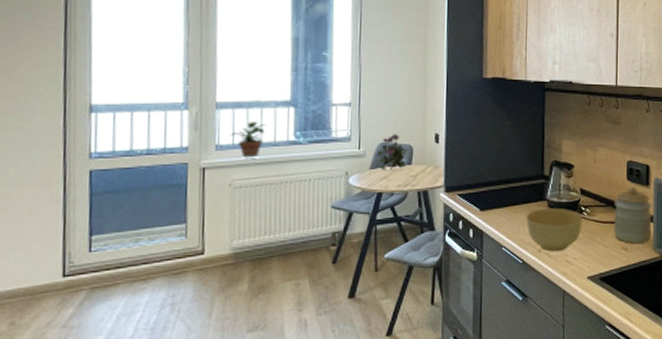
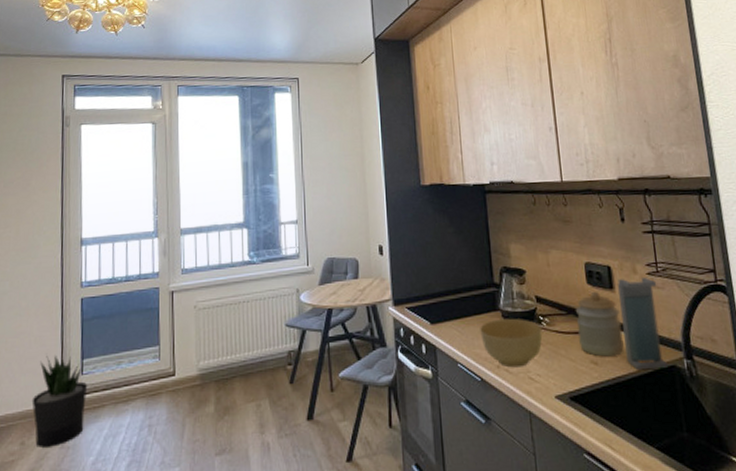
planter: none [24,231,98,327] -> present [31,355,88,448]
potted plant: present [229,121,267,158] -> none [193,244,224,280]
flower bouquet: present [376,134,410,171] -> none [324,248,356,286]

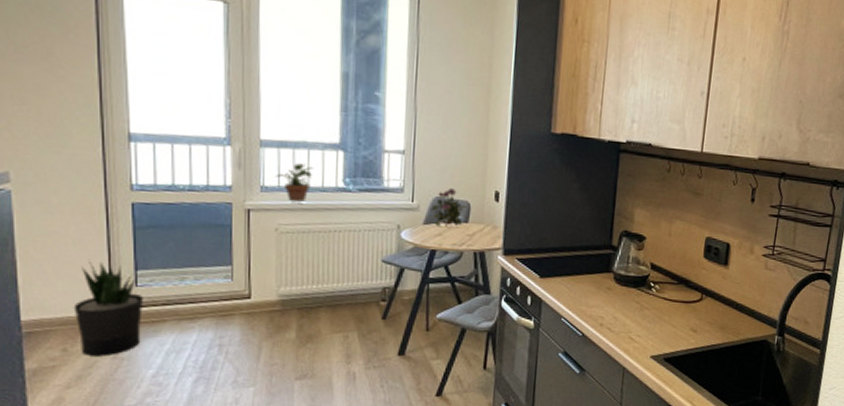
potted plant: none [193,244,224,280] -> present [275,163,314,203]
flower bouquet: none [324,248,356,286] -> present [431,188,467,227]
bowl: present [480,318,543,368] -> none [589,280,651,327]
jar: present [575,291,624,357] -> none [683,265,729,327]
soap dispenser: present [617,278,668,371] -> none [724,257,770,342]

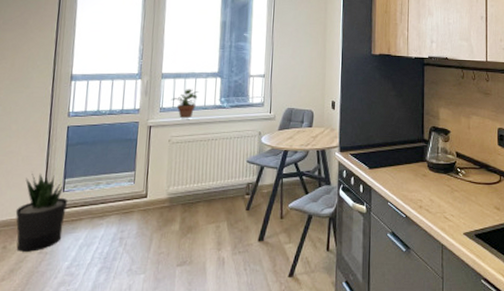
flower bouquet: present [431,188,467,227] -> none [284,101,311,132]

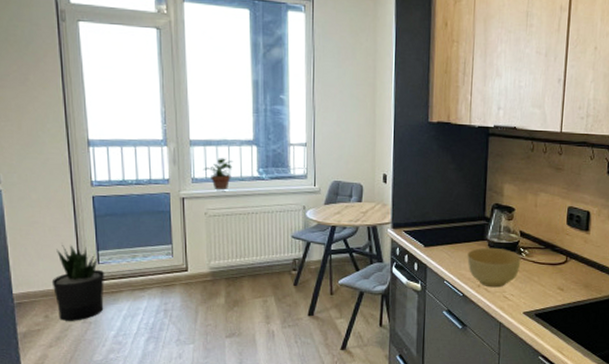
bowl: none [409,168,459,208] -> present [467,247,521,288]

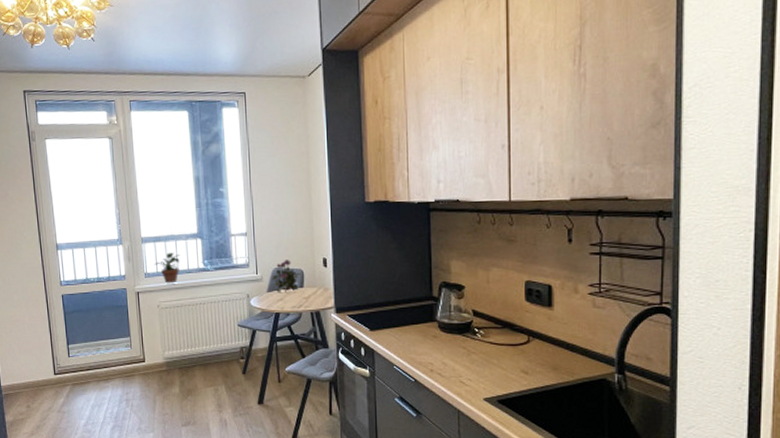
planter: present [51,245,105,321] -> none [31,341,75,411]
flower bouquet: none [330,173,360,207] -> present [272,260,301,293]
bowl: present [467,247,521,288] -> none [416,328,476,372]

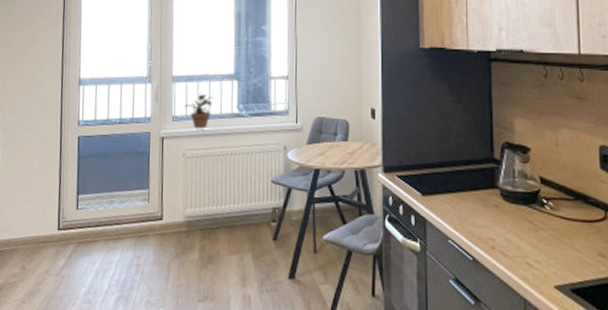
flower bouquet: present [272,260,301,293] -> none [313,108,346,147]

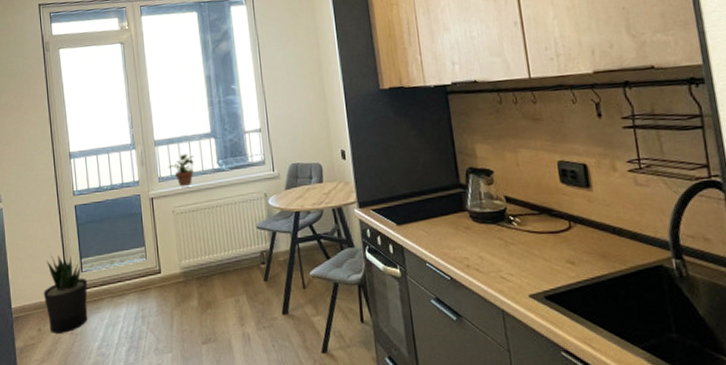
planter: none [32,188,82,274] -> present [43,255,88,333]

